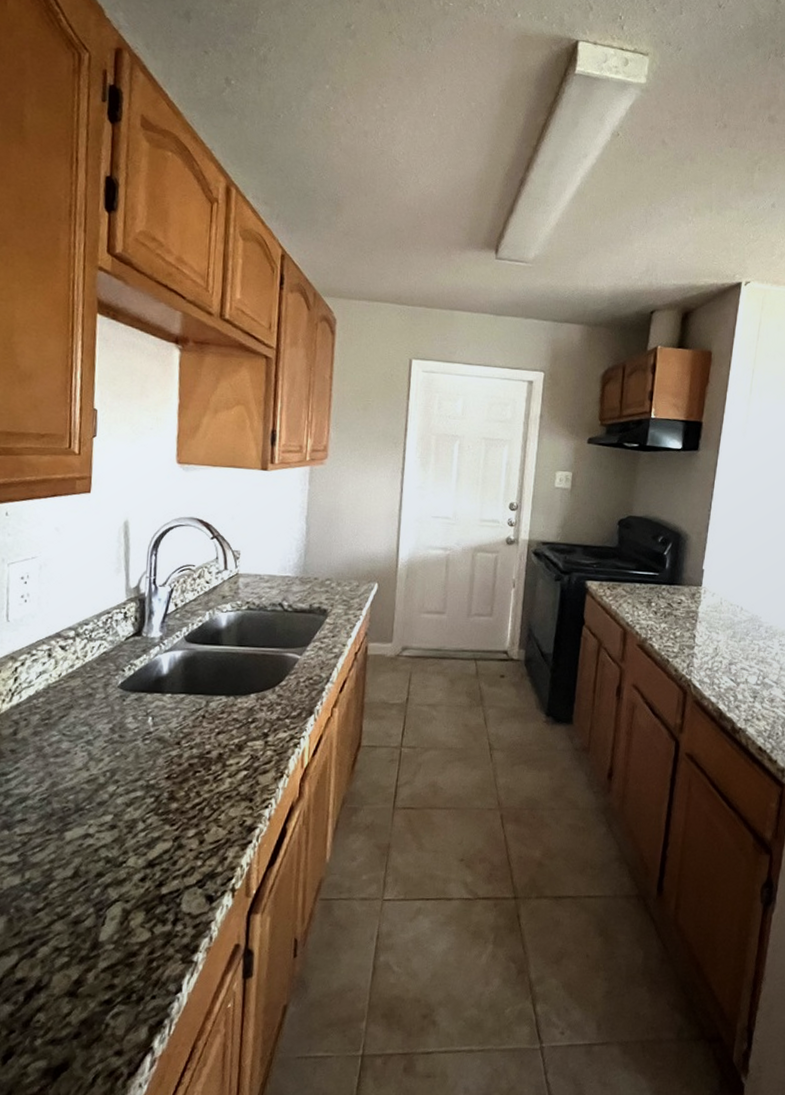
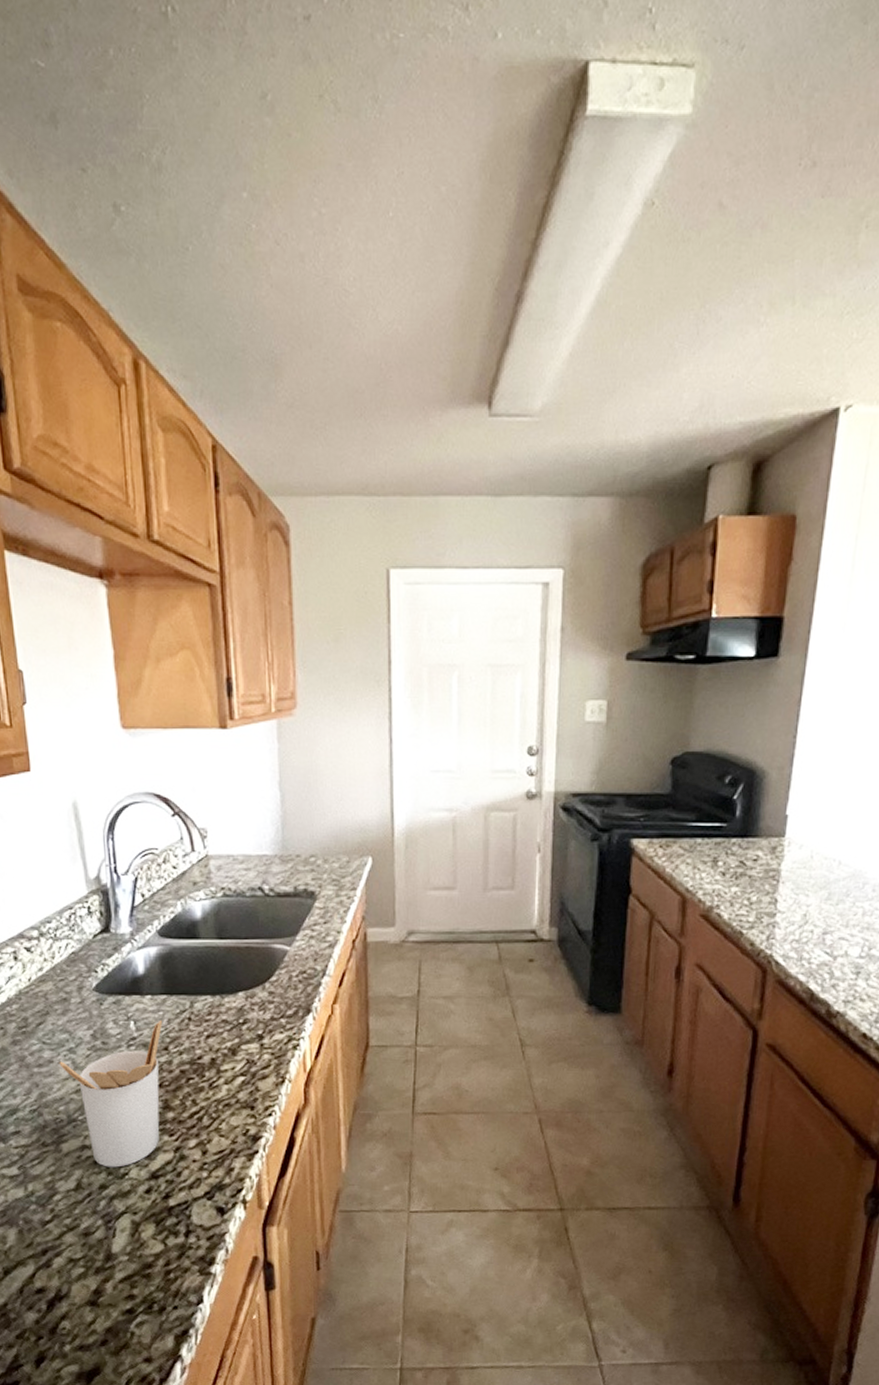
utensil holder: none [75,716,179,856] -> present [59,1019,163,1168]

